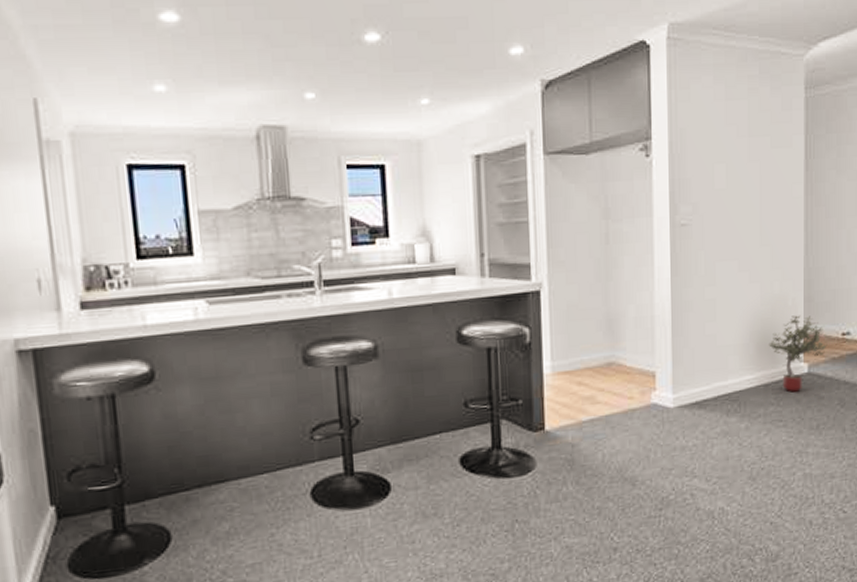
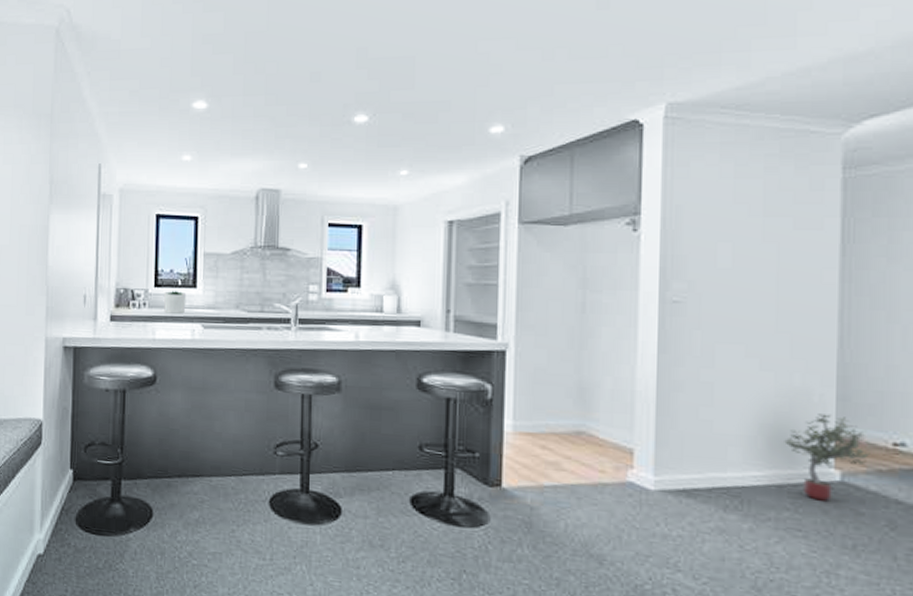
planter: none [151,261,183,292] -> present [164,291,187,315]

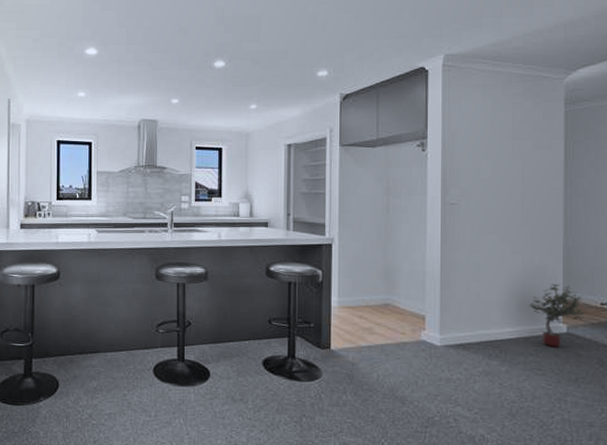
planter: present [164,291,187,315] -> none [65,203,83,222]

